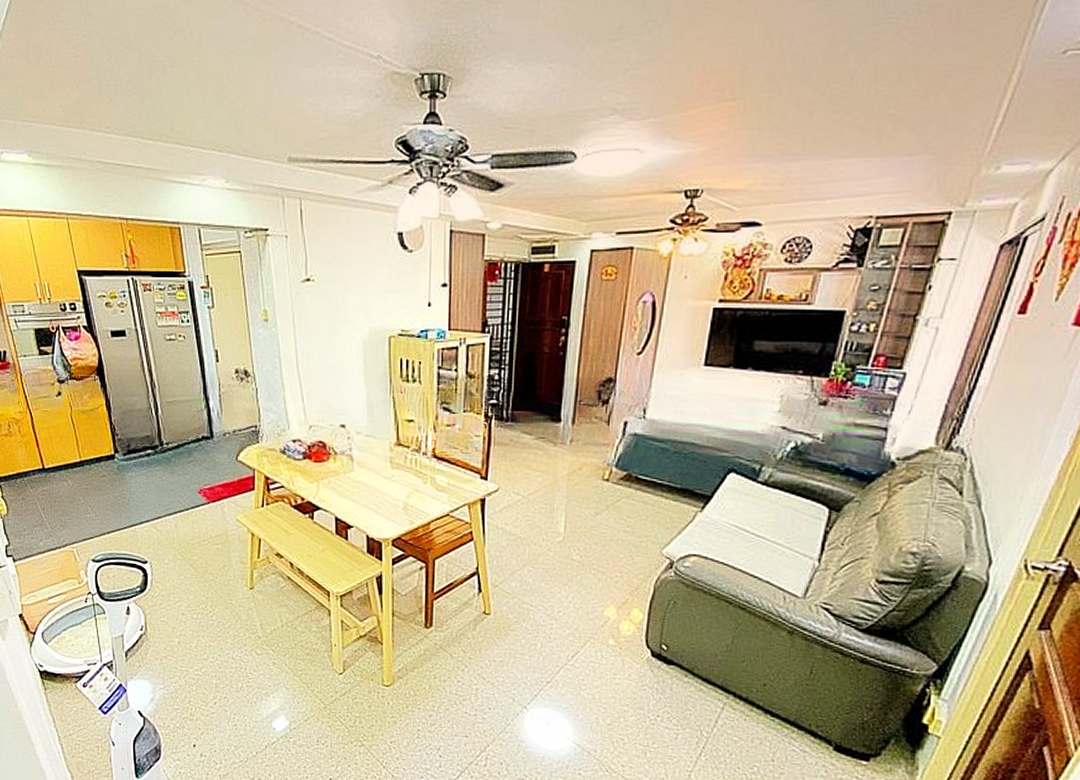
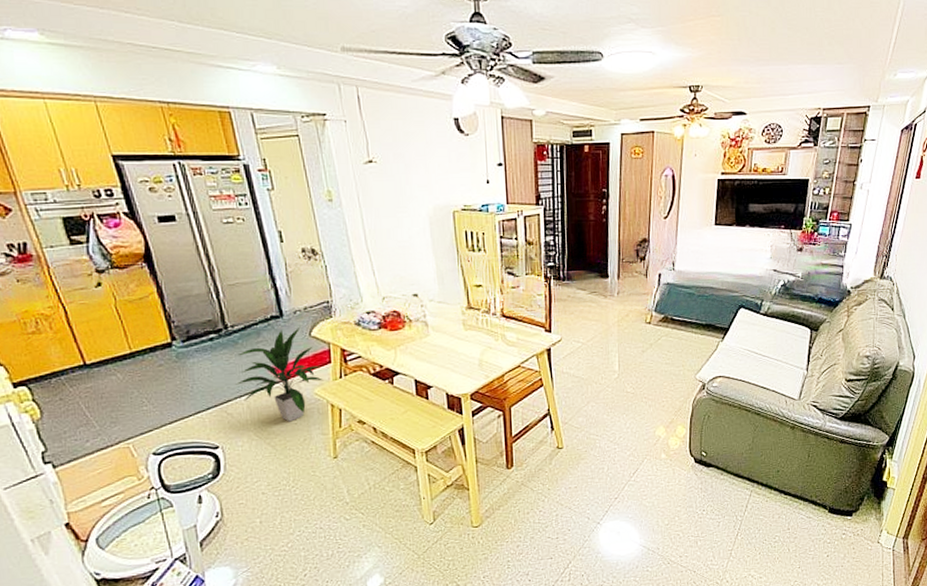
indoor plant: none [166,449,246,546] -> present [235,326,324,422]

